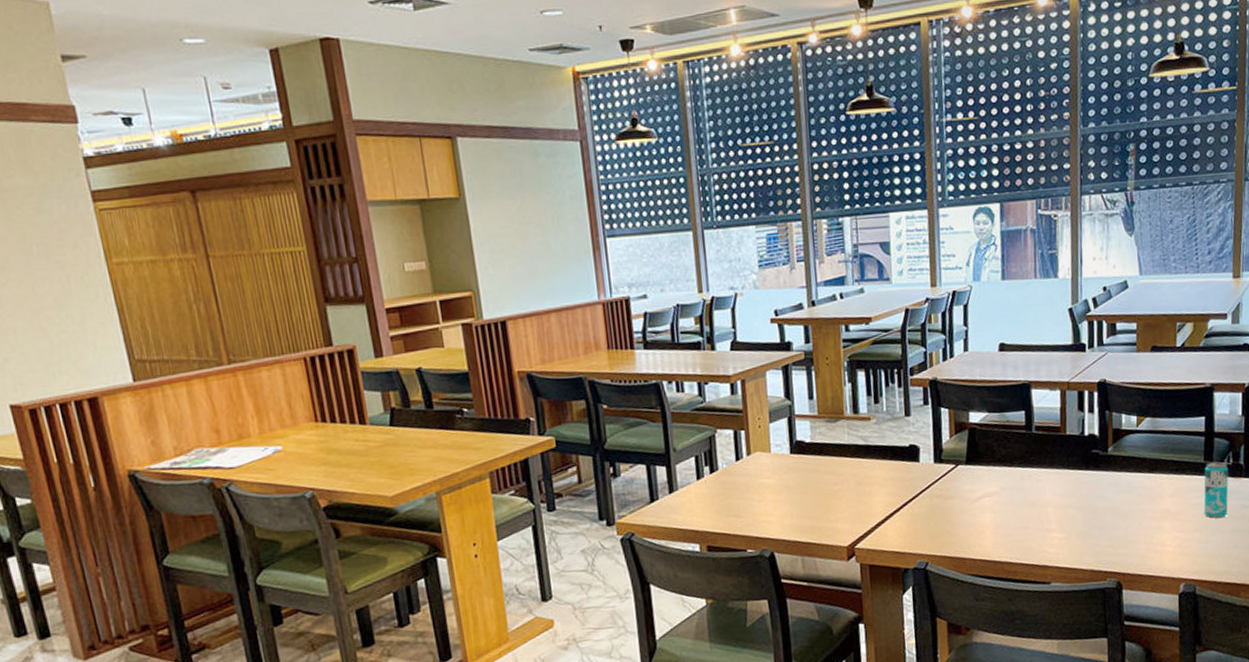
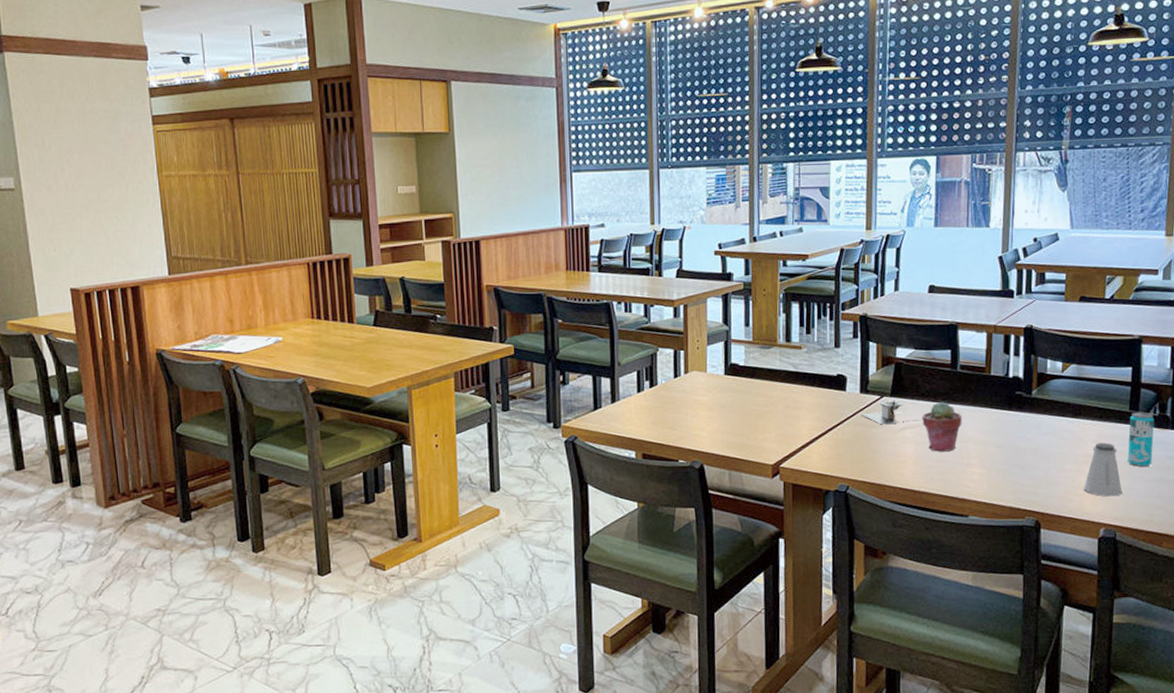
architectural model: none [936,468,999,495] -> present [861,400,922,425]
potted succulent: none [999,465,1040,519] -> present [922,401,962,452]
saltshaker: none [1163,496,1201,551] -> present [1084,443,1123,497]

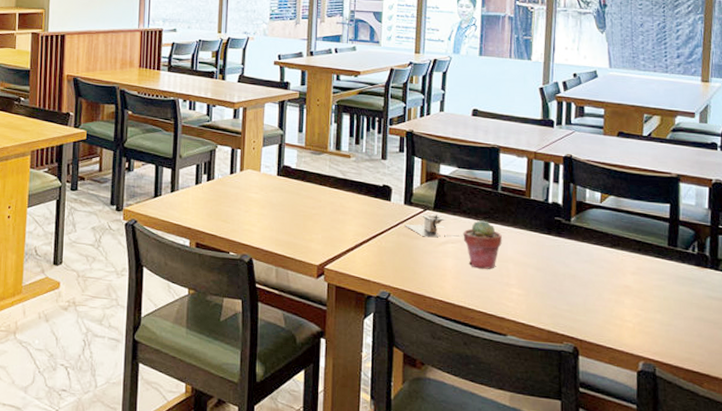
saltshaker: present [1084,443,1123,497] -> none [622,275,662,331]
beverage can: present [1127,412,1155,467] -> none [666,248,693,304]

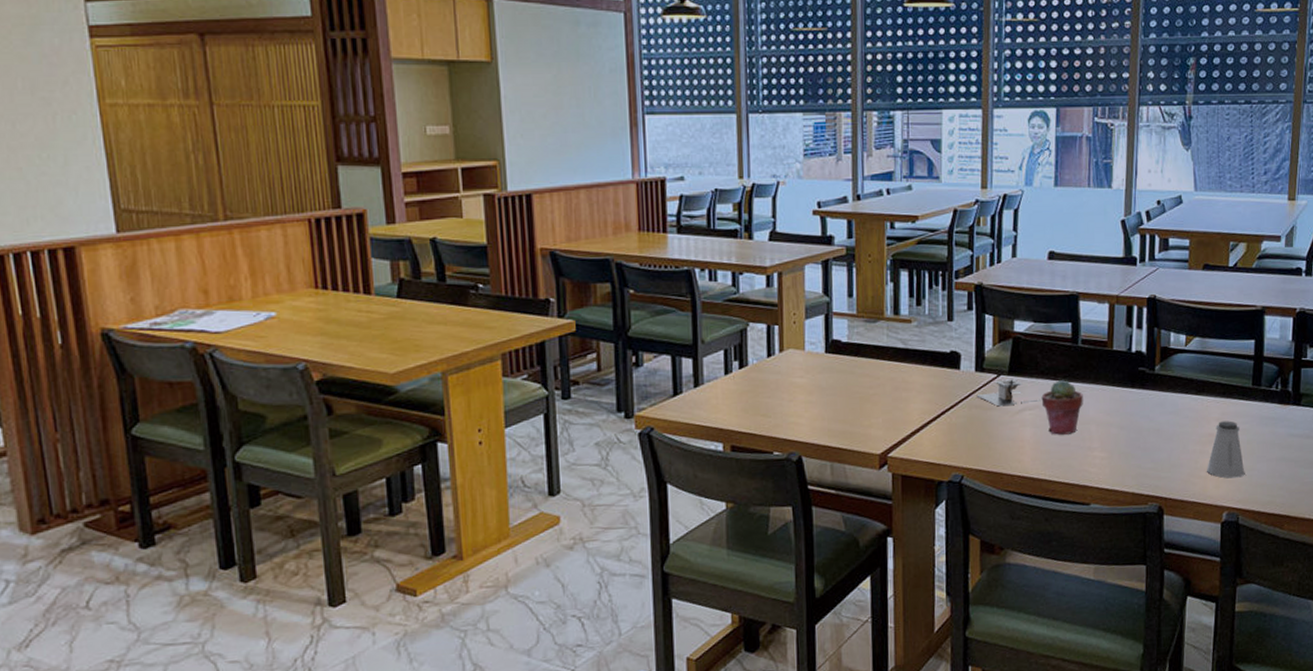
saltshaker: none [622,275,662,331] -> present [1207,421,1245,478]

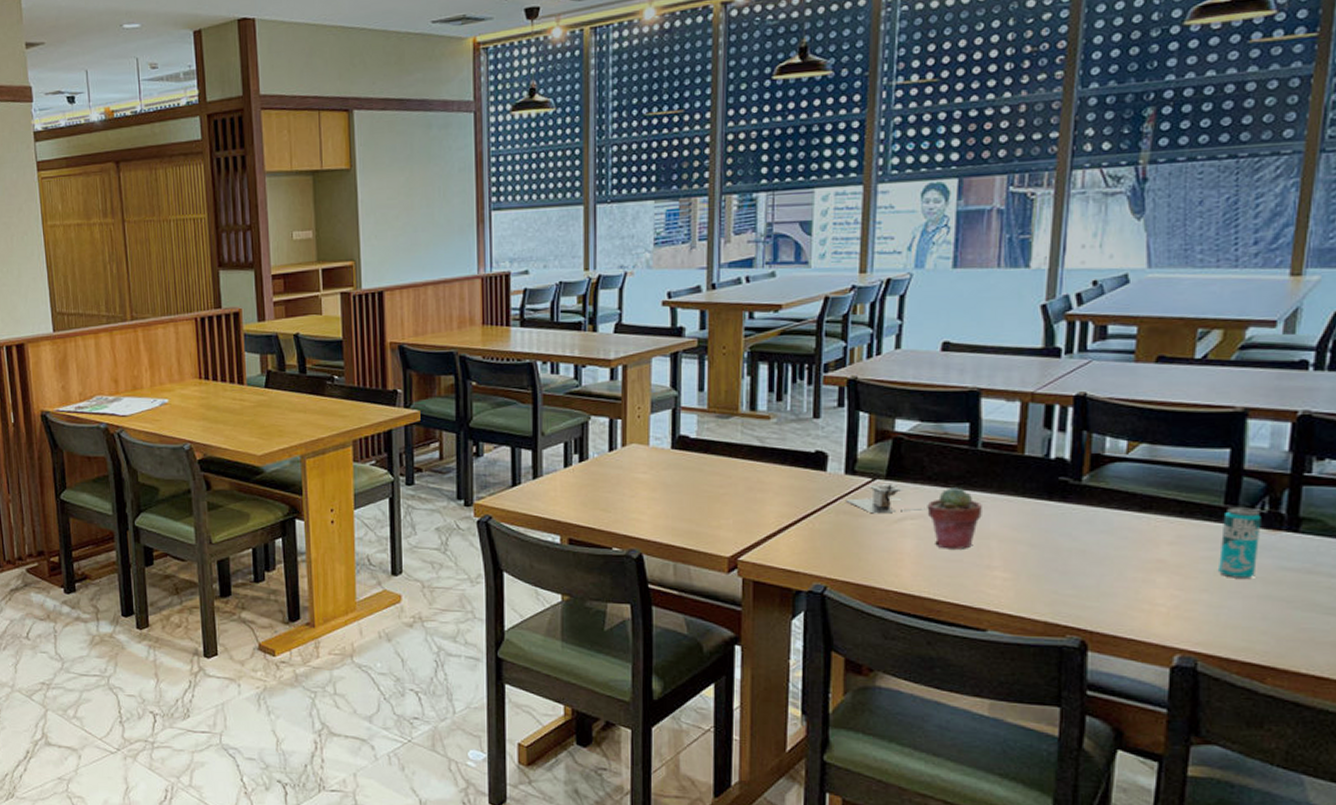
saltshaker: present [1207,421,1245,478] -> none [1152,545,1209,615]
beverage can: none [1250,387,1277,445] -> present [1219,507,1262,578]

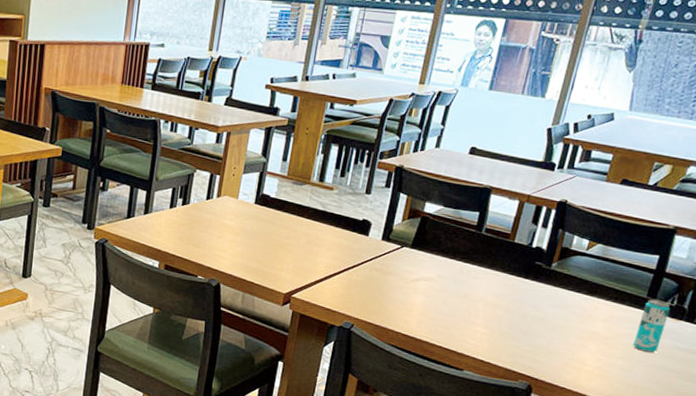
architectural model: present [845,484,927,514] -> none [379,250,437,275]
potted succulent: present [927,486,982,549] -> none [436,259,477,308]

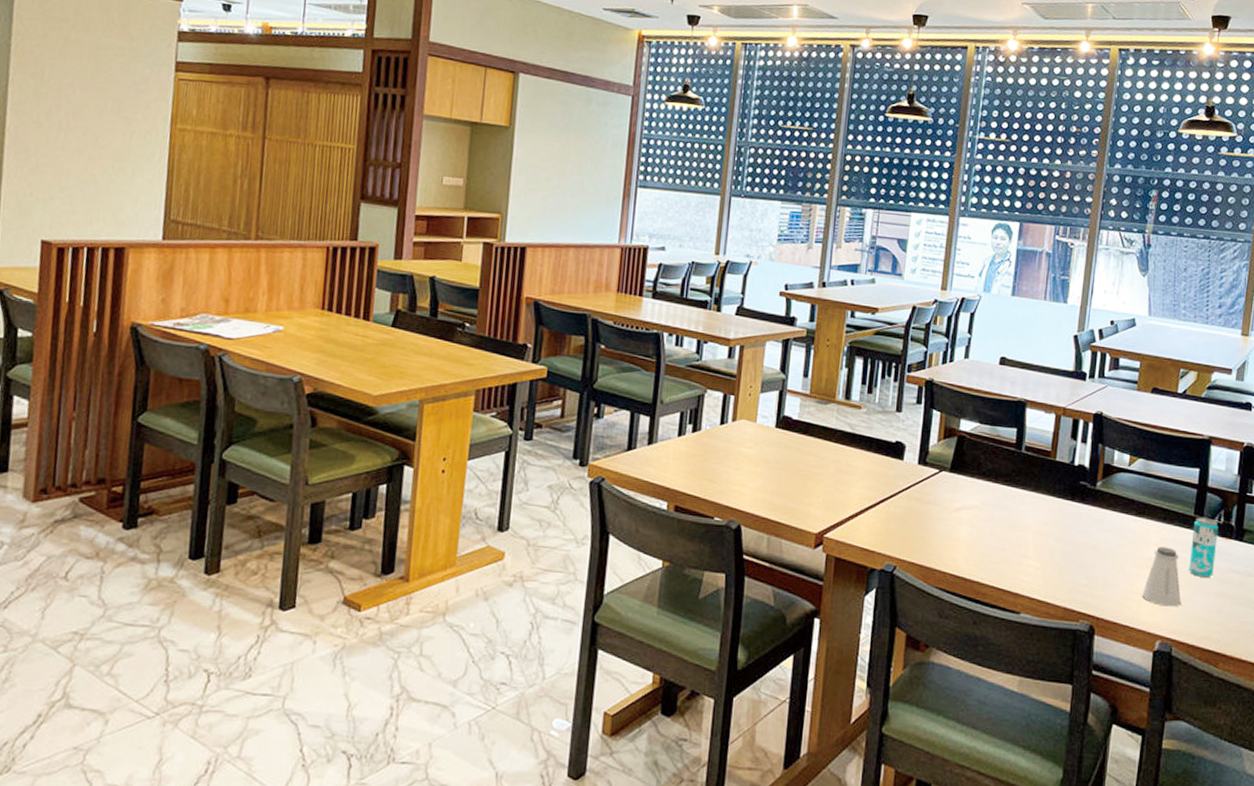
saltshaker: none [583,322,625,376] -> present [1142,546,1182,607]

